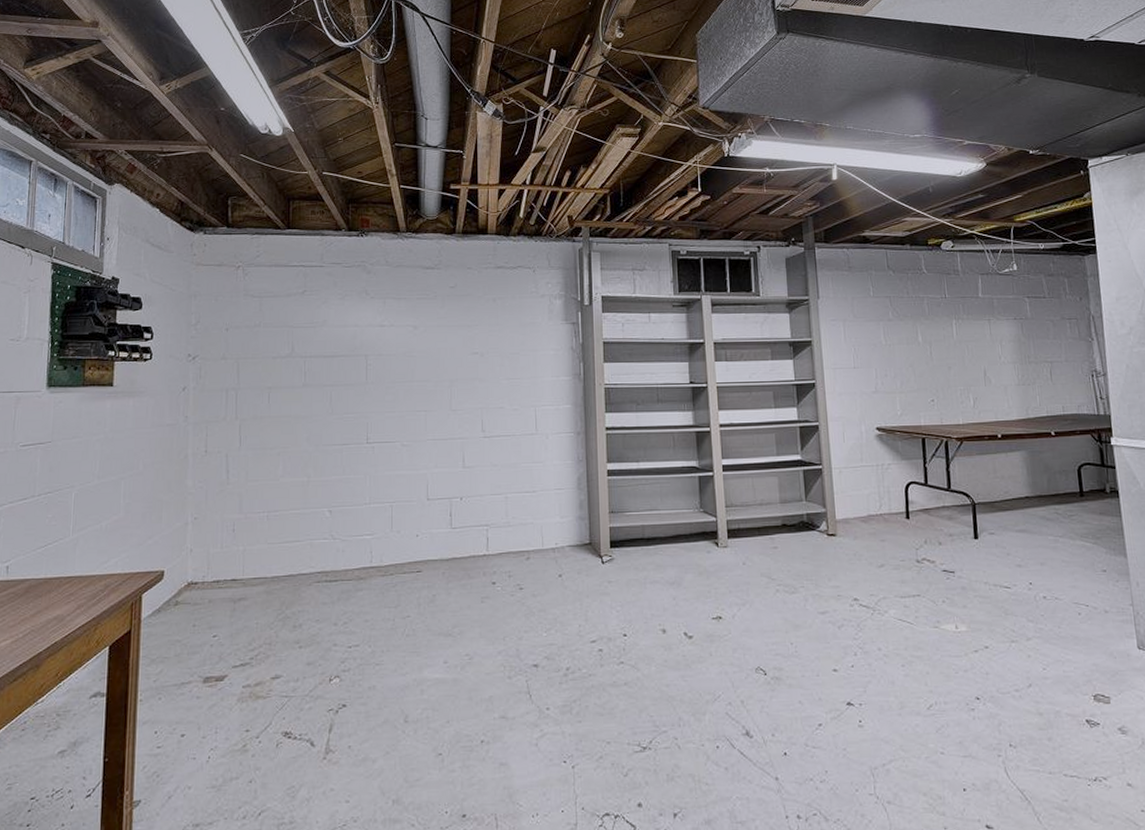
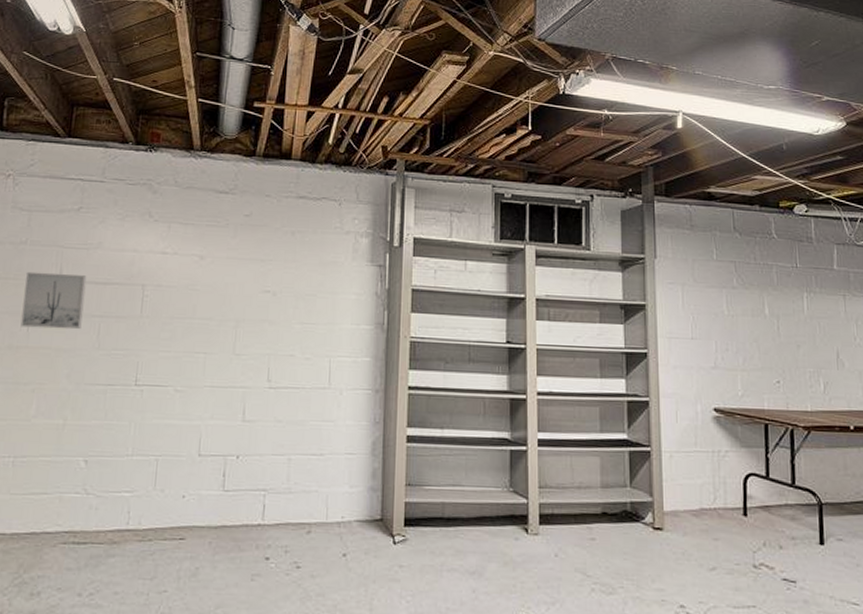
wall art: none [262,350,316,400] -> present [20,271,87,330]

